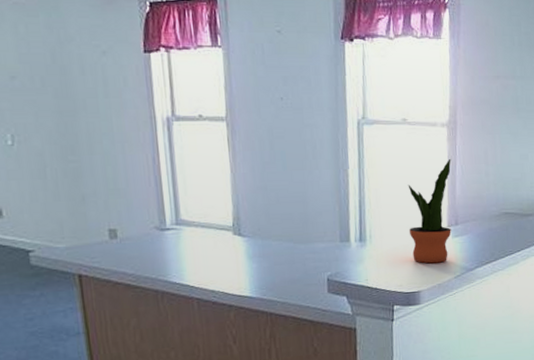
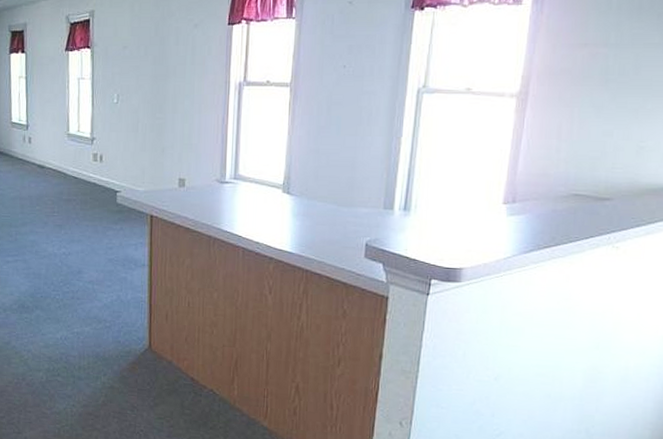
potted plant: present [408,158,451,264] -> none [459,131,517,241]

